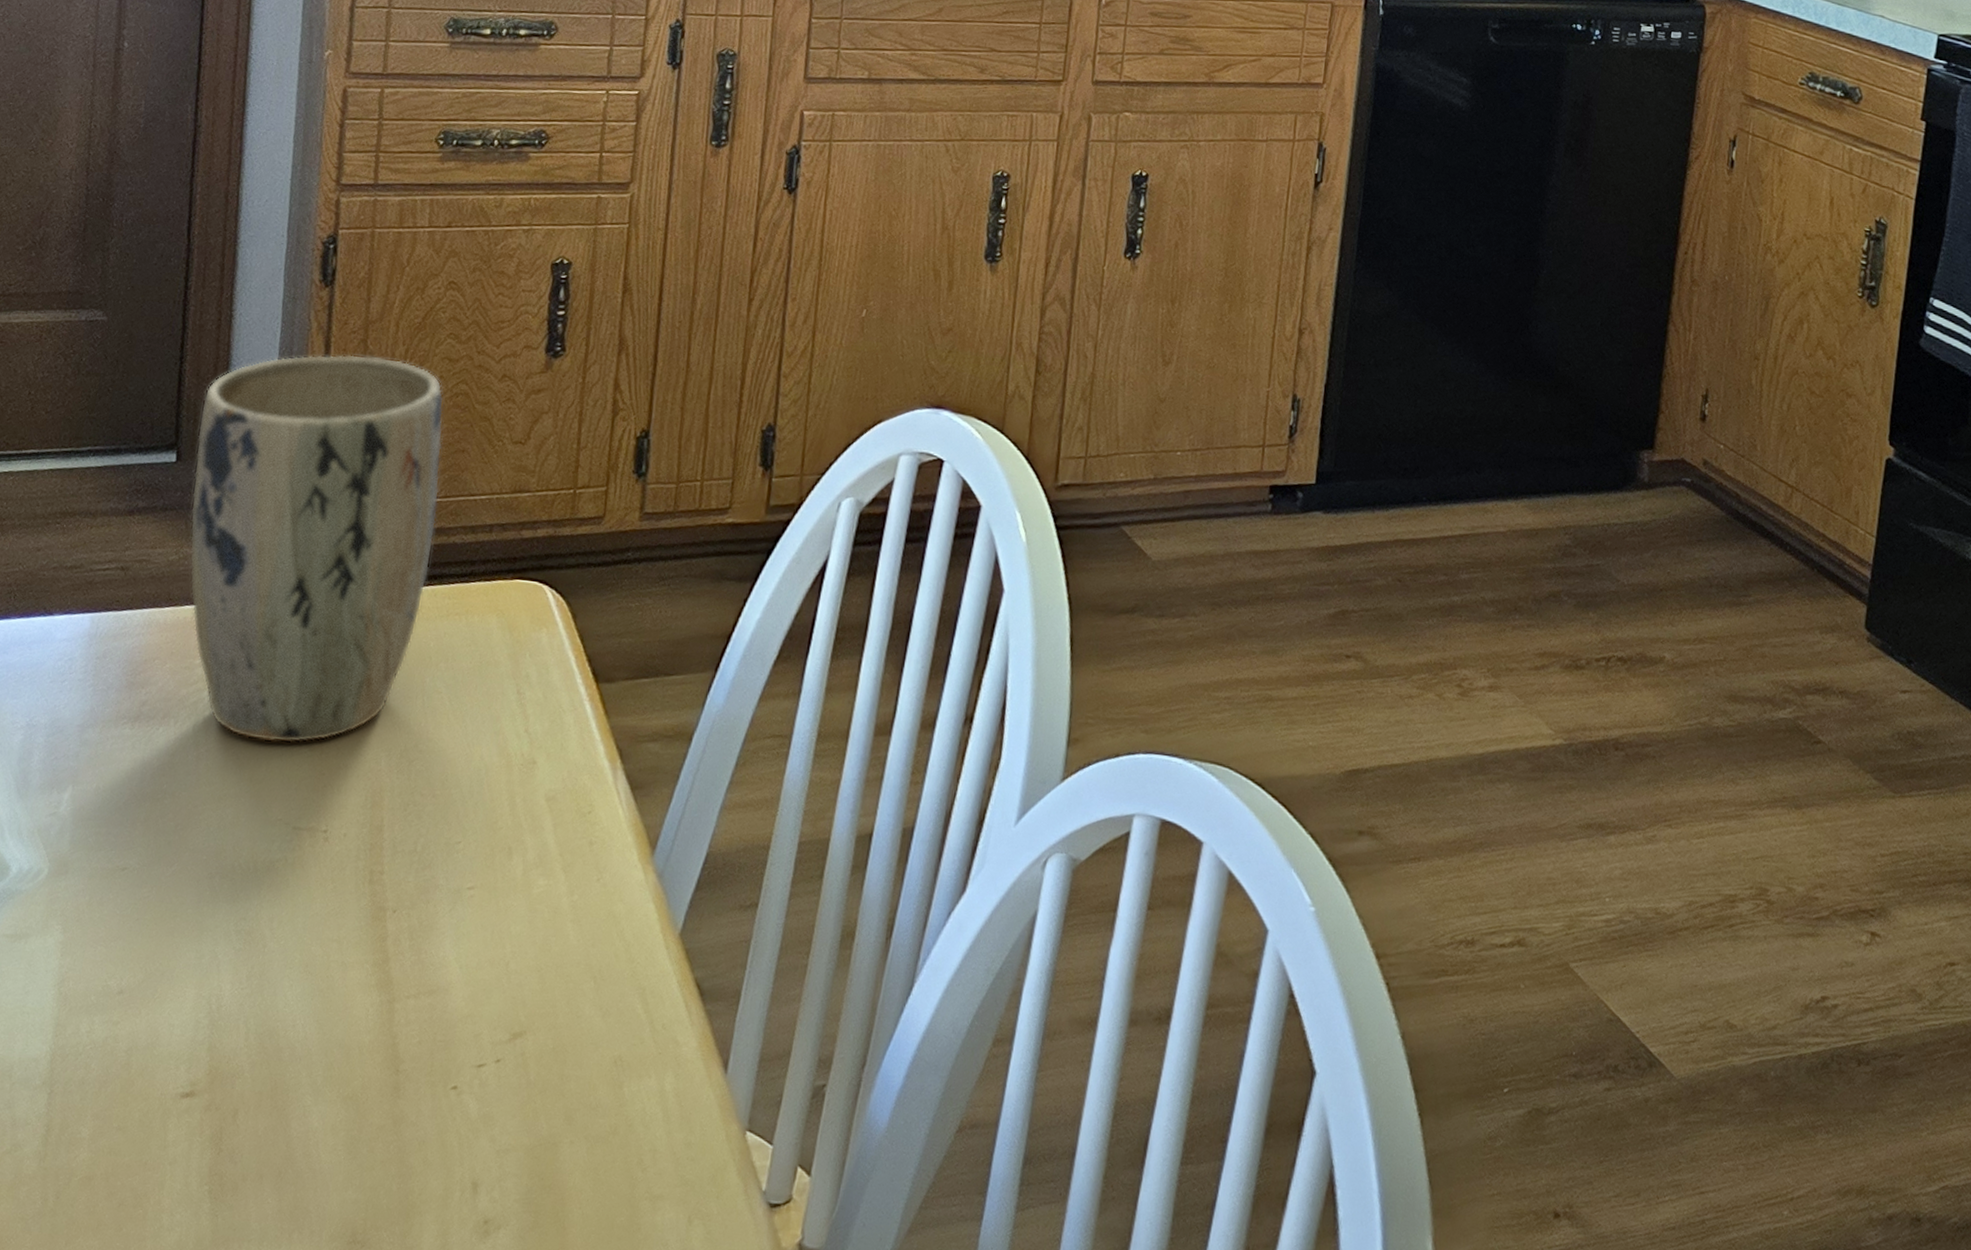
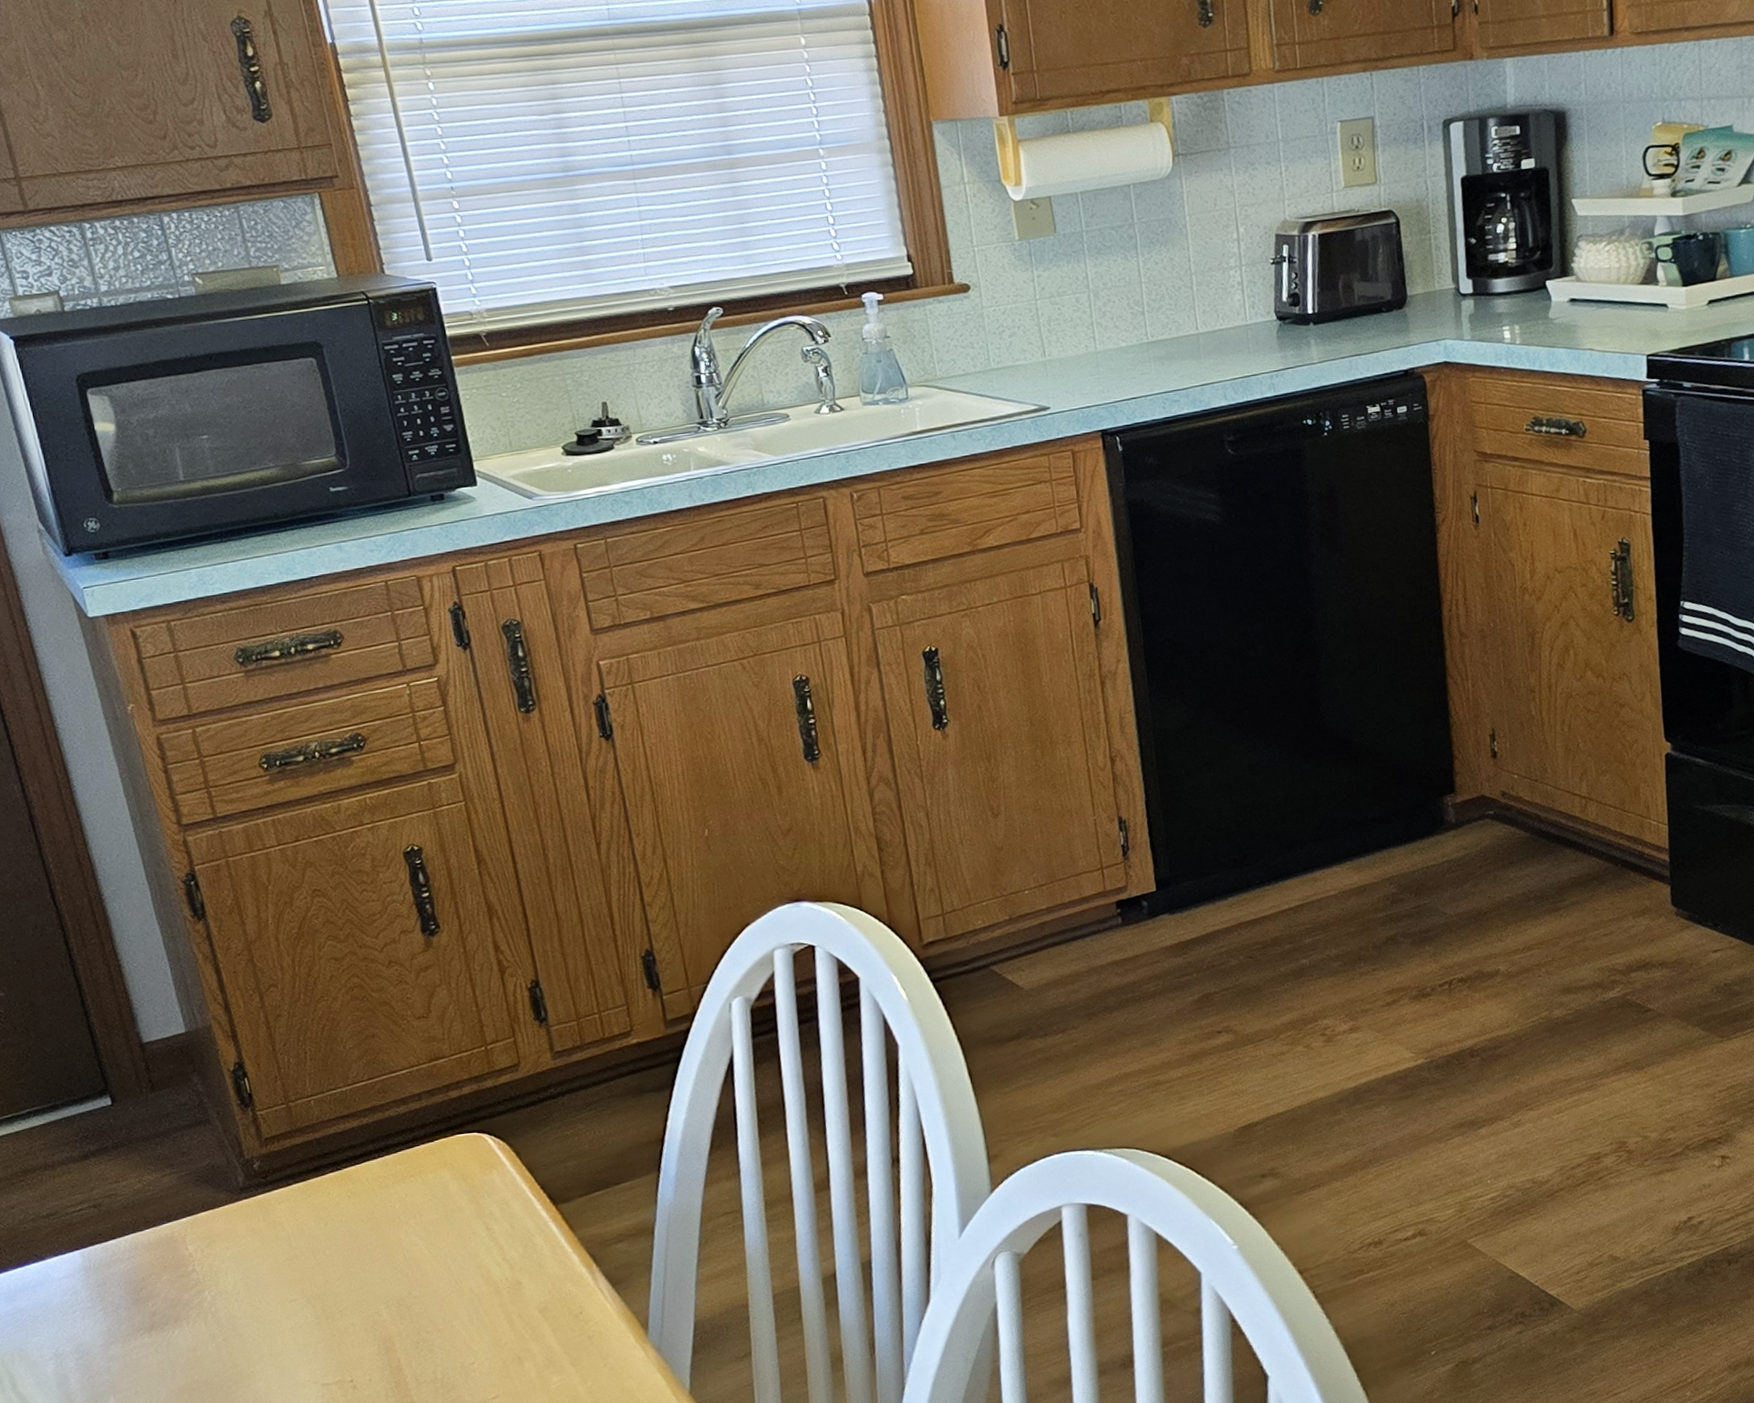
plant pot: present [189,354,444,743] -> none [118,970,378,1322]

